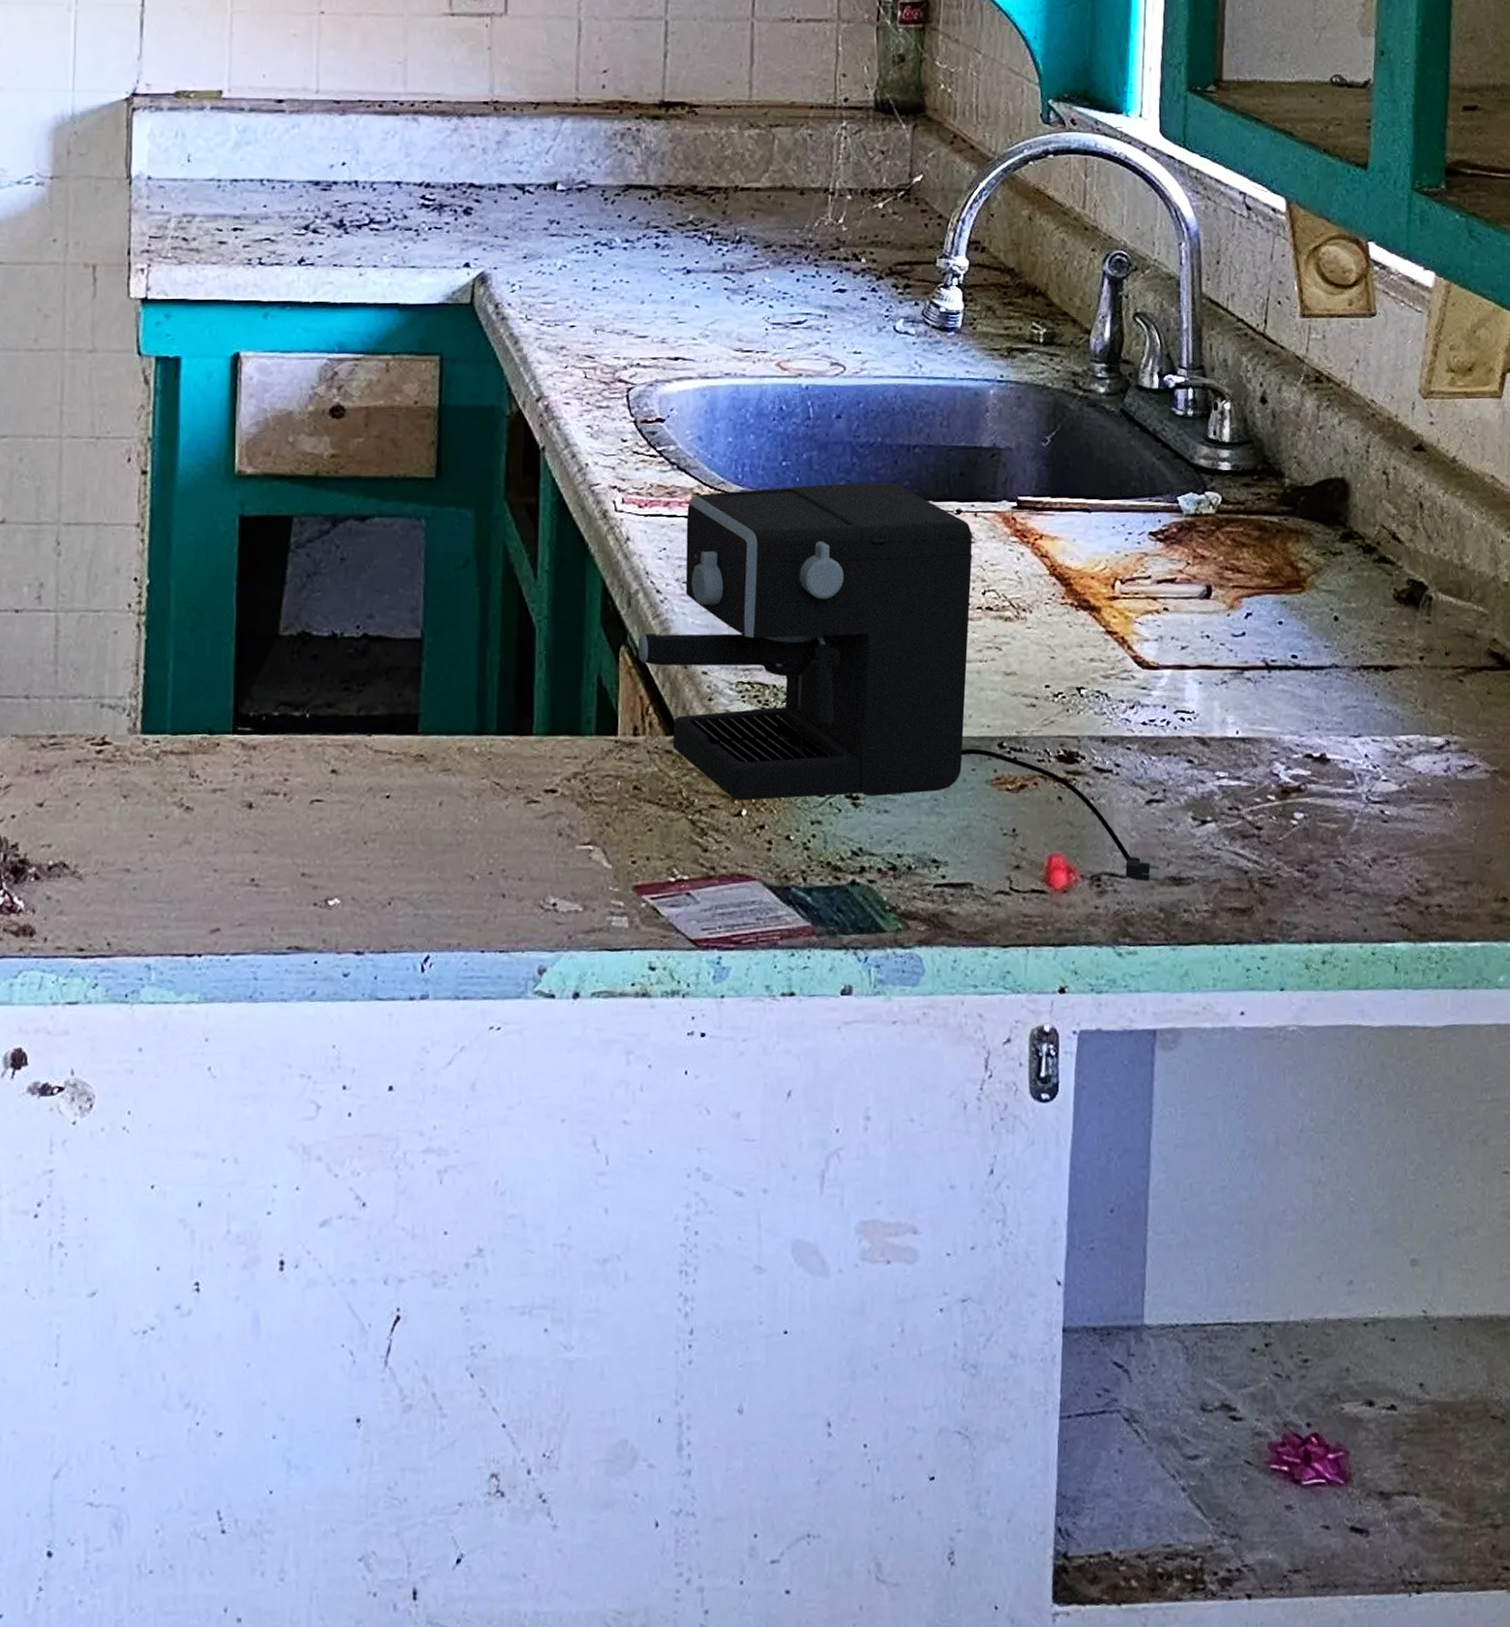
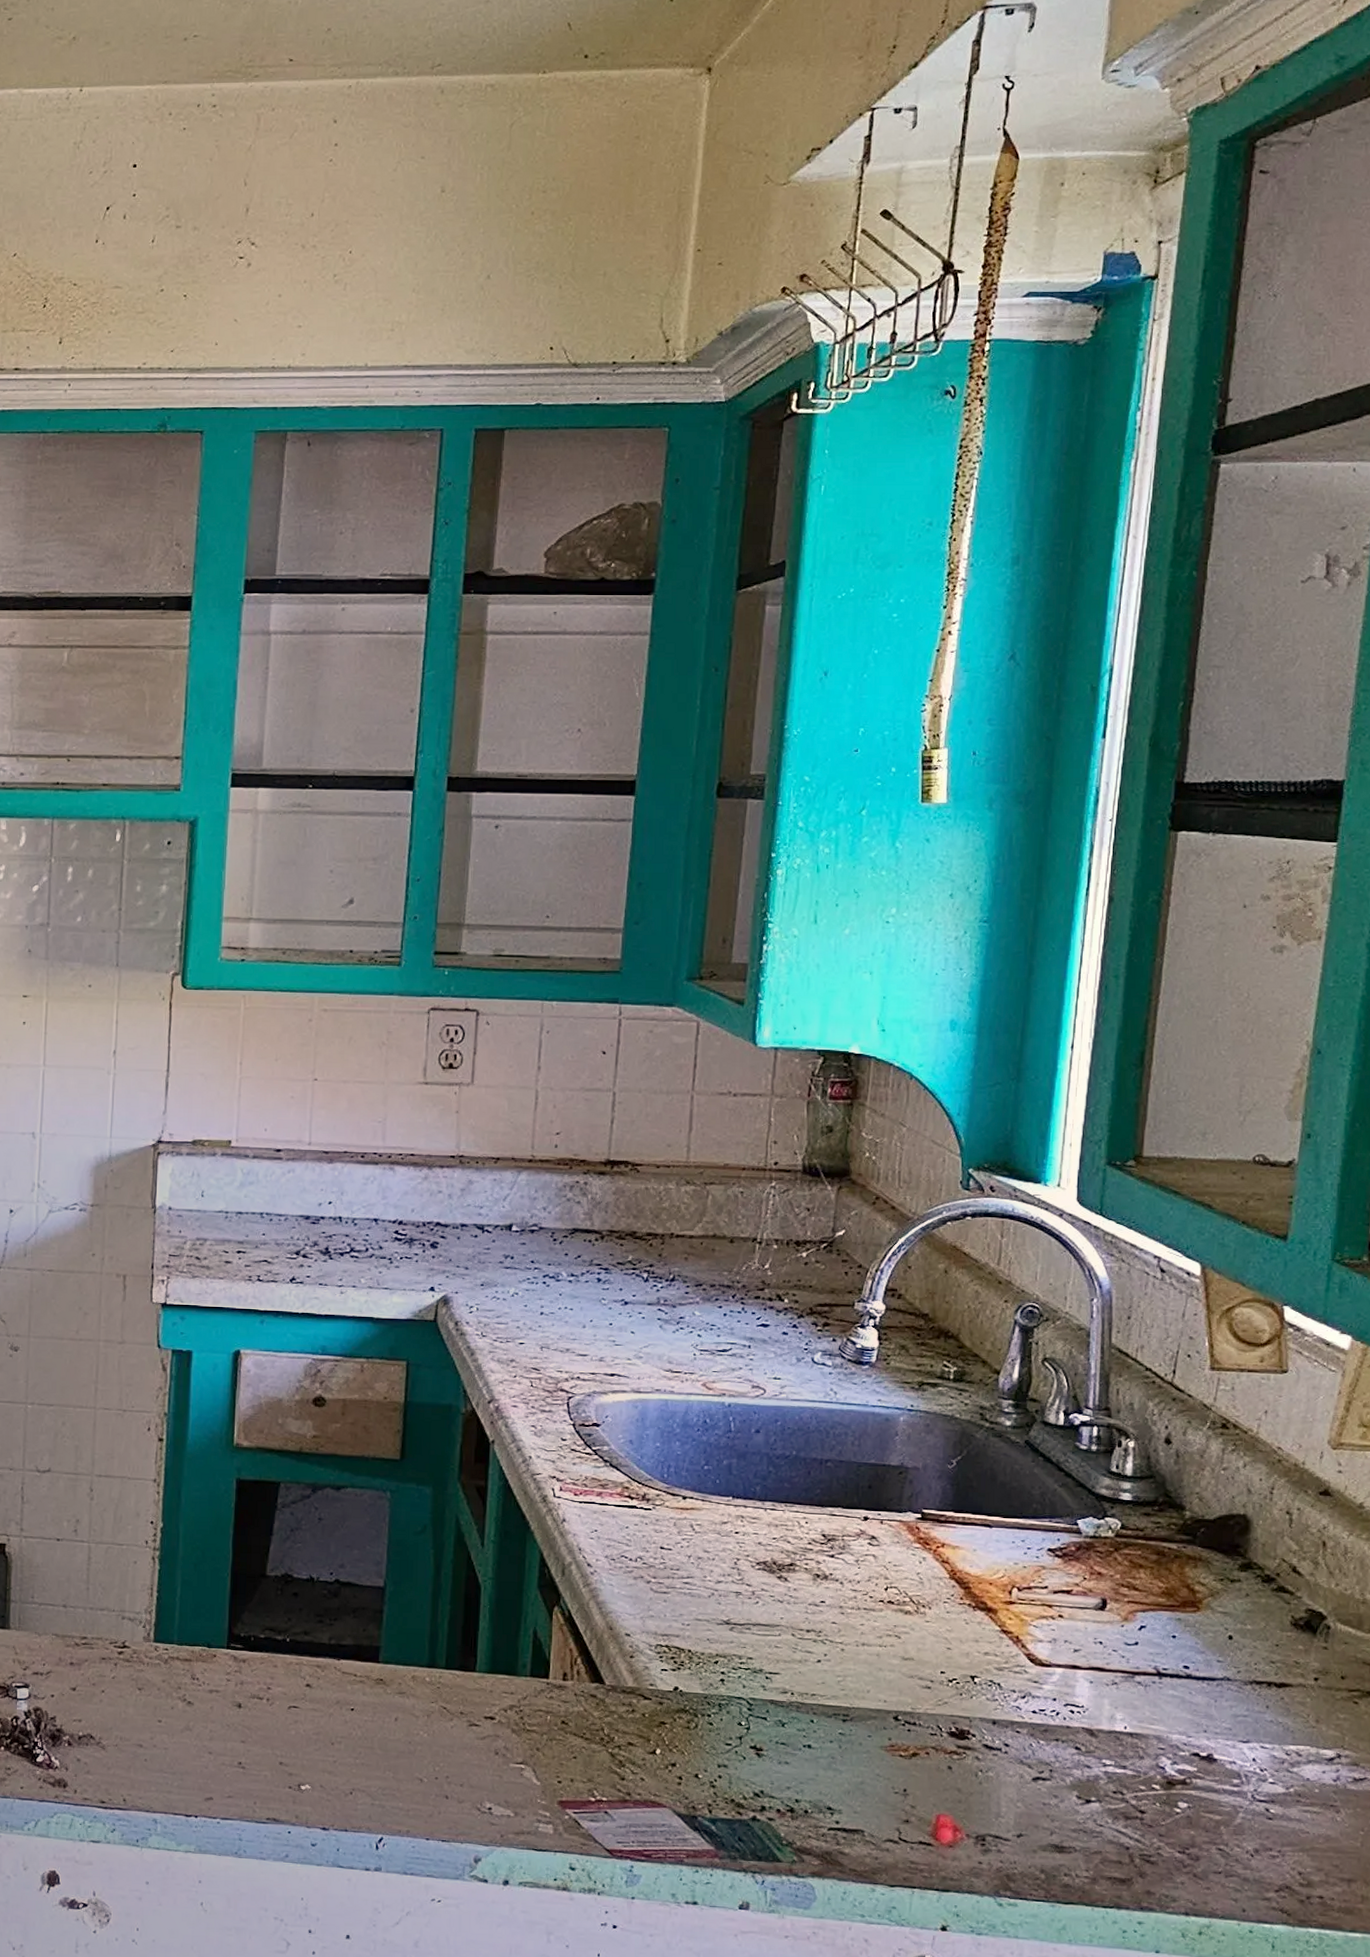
coffee maker: present [637,482,1160,882] -> none [569,1487,1043,1847]

